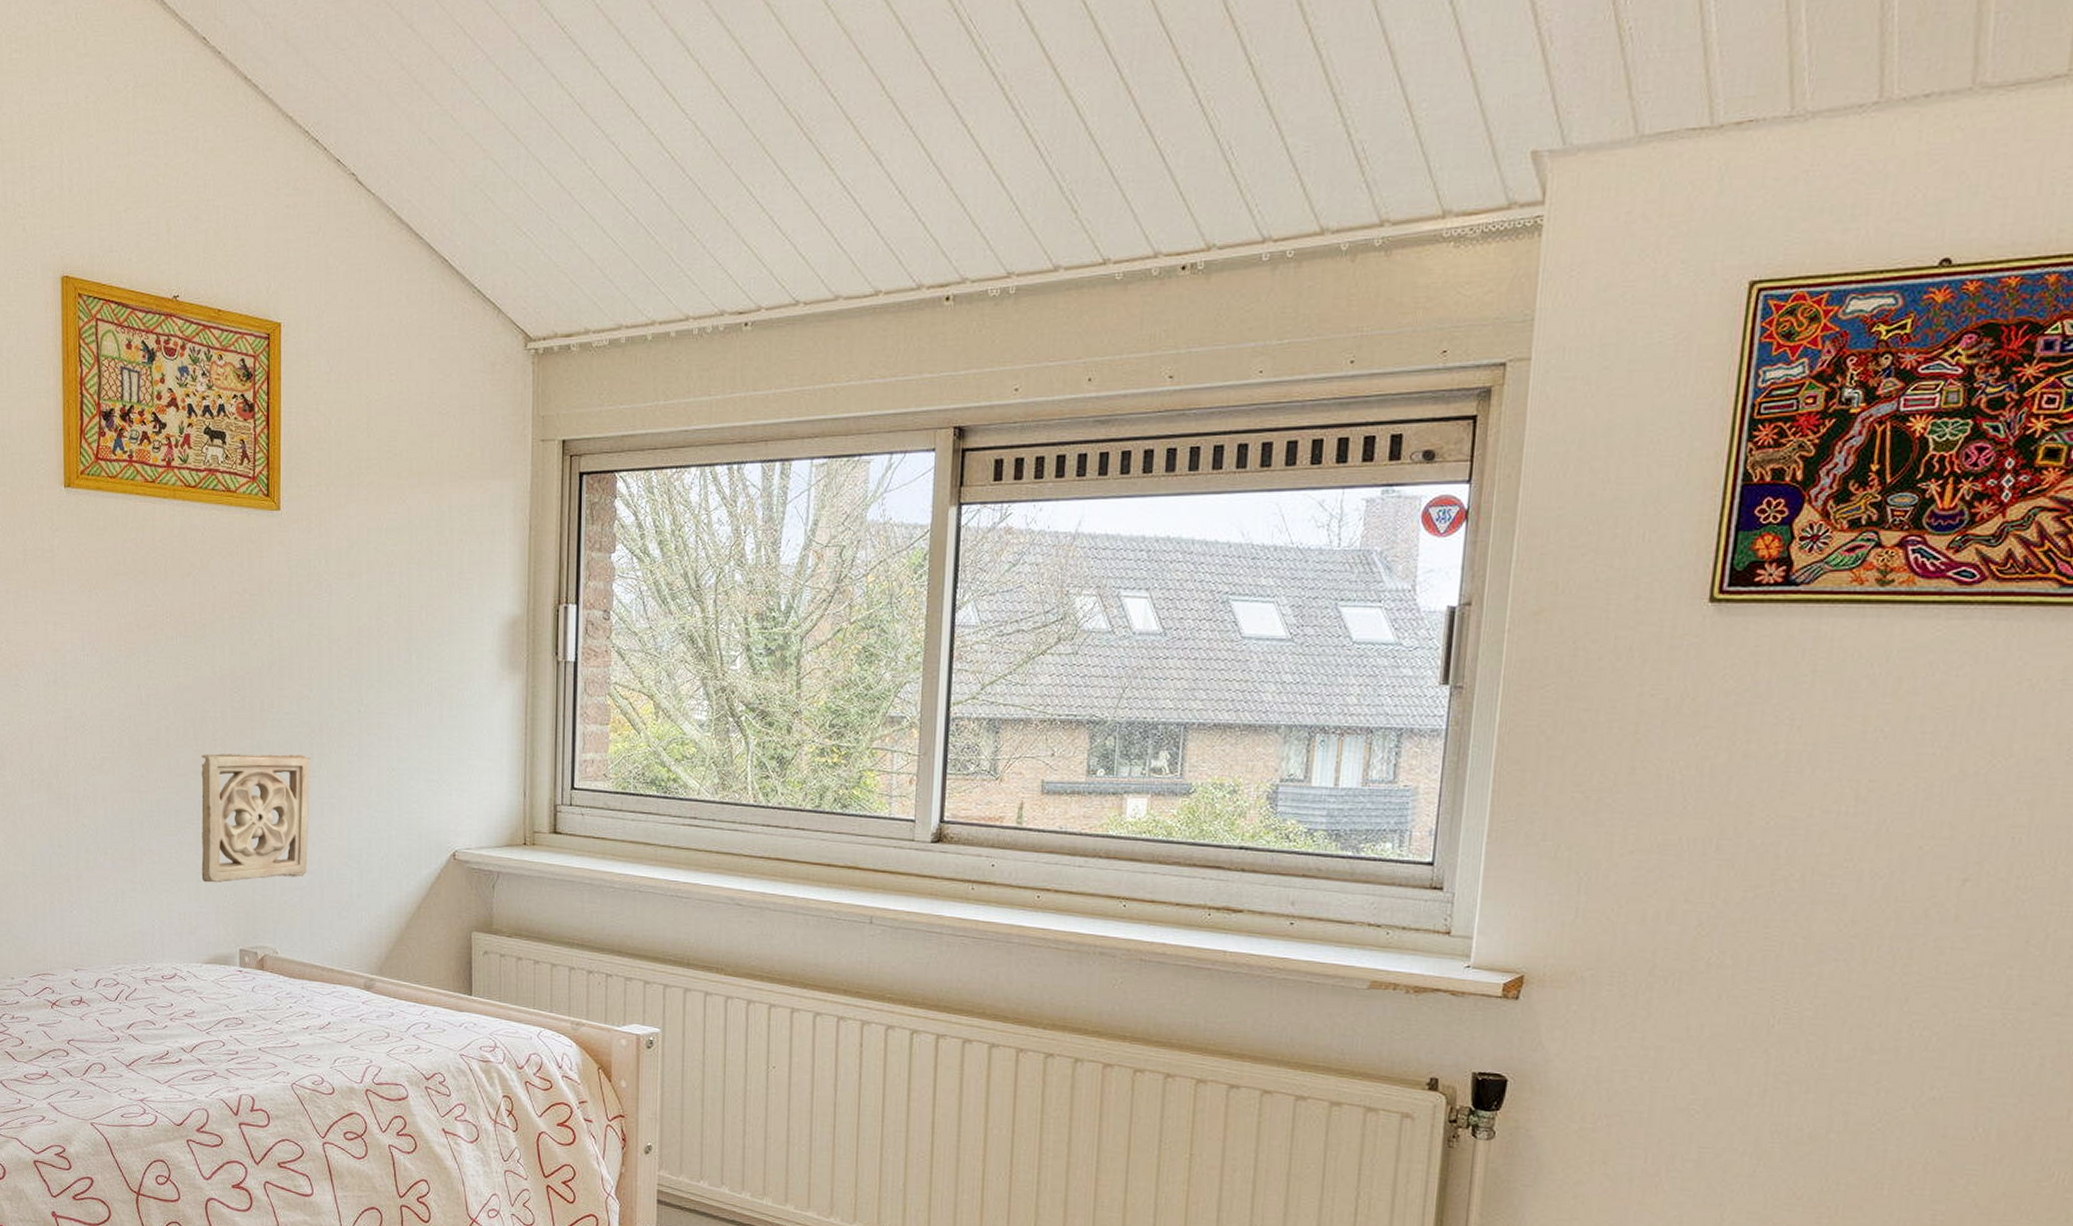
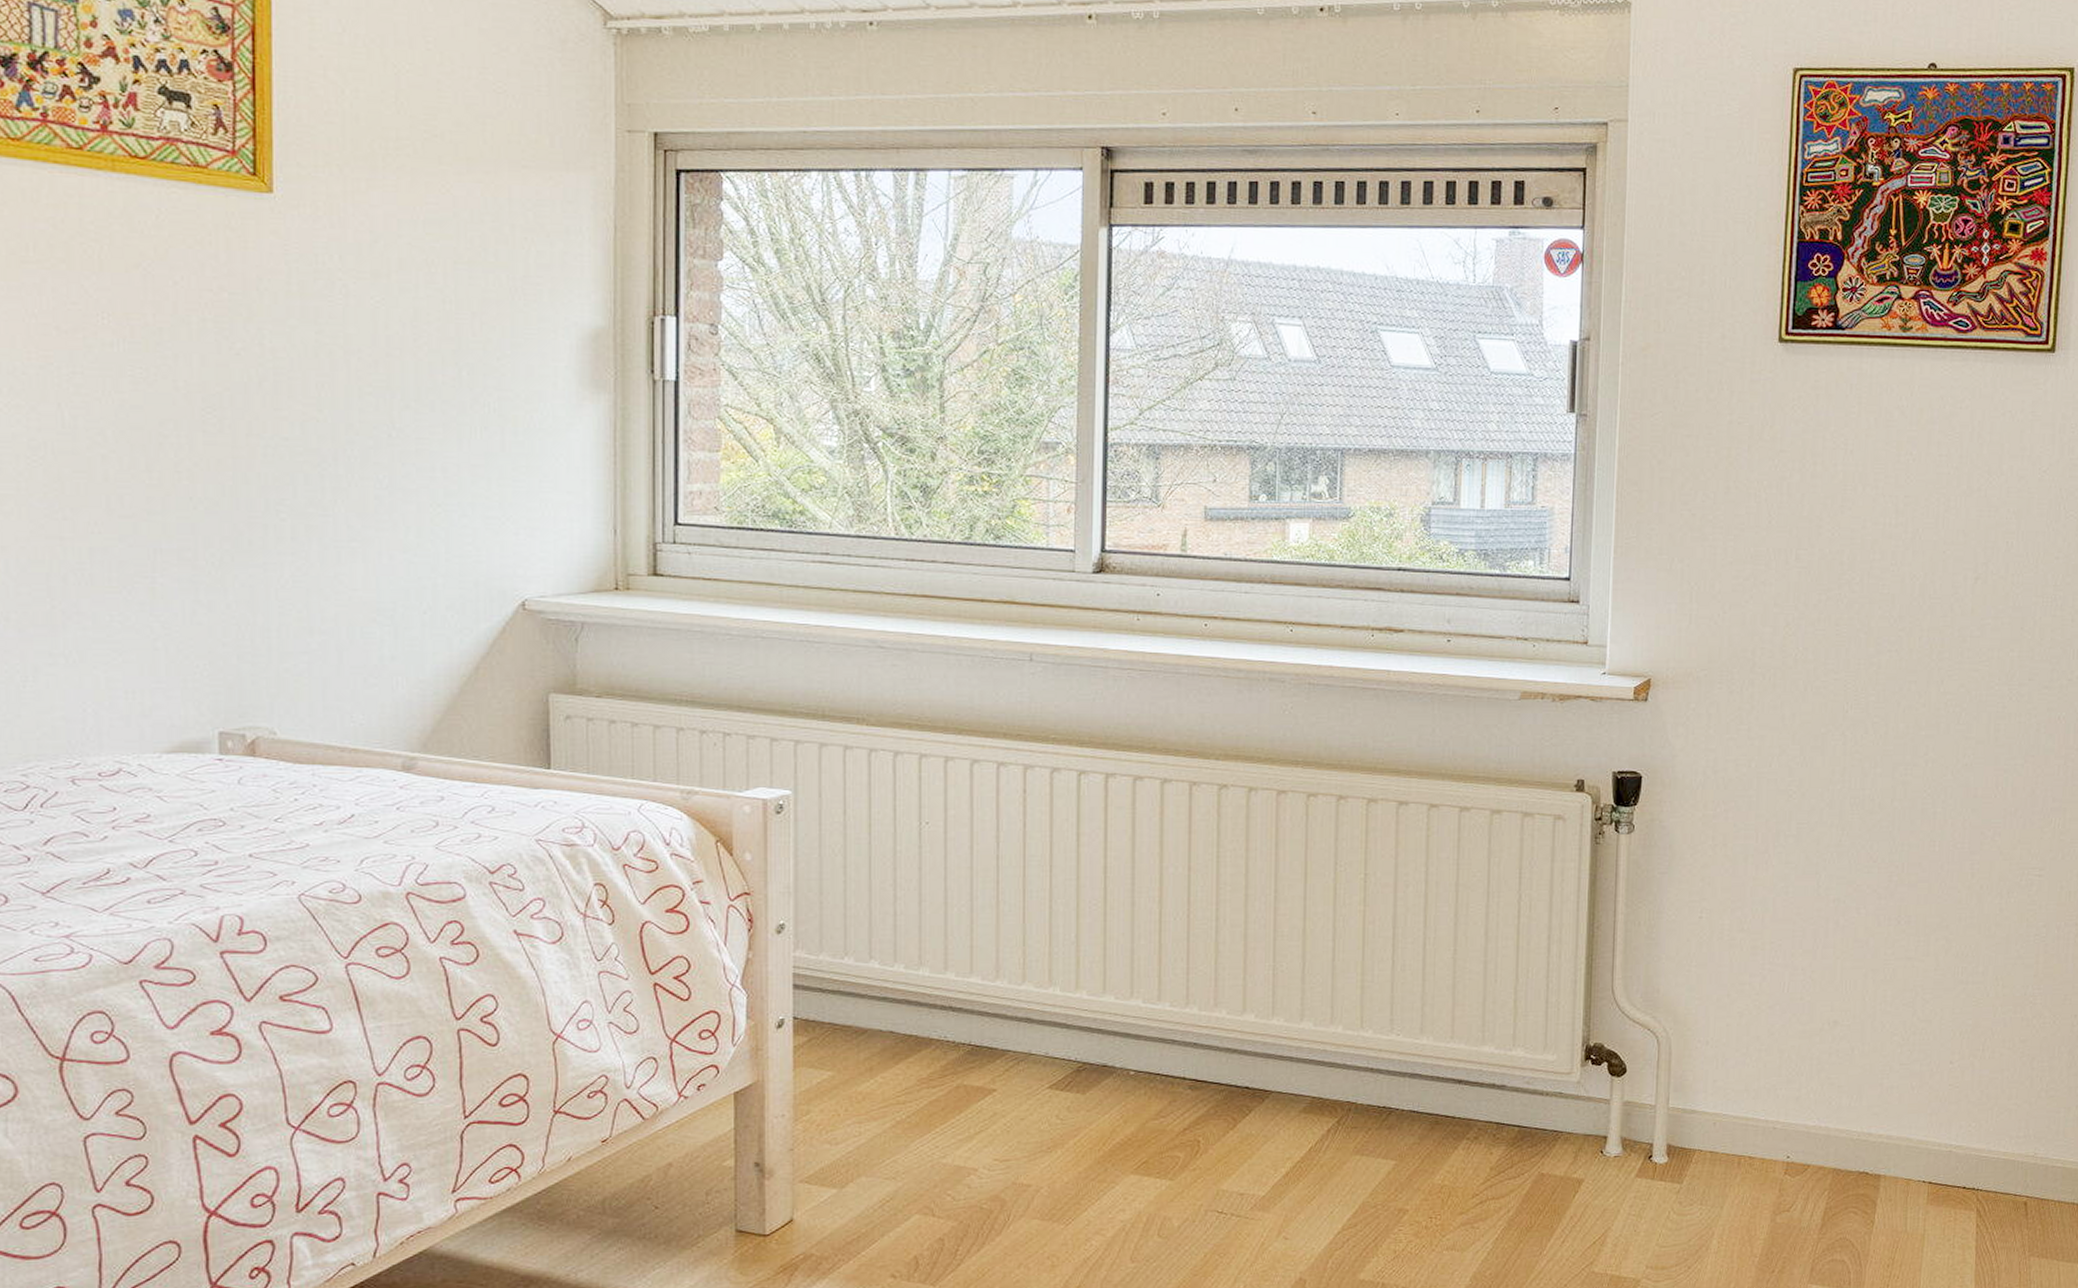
wall ornament: present [201,753,311,883] -> none [157,488,322,651]

